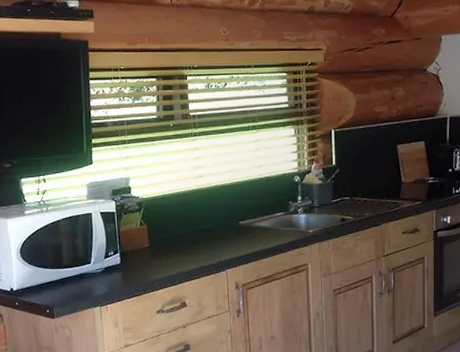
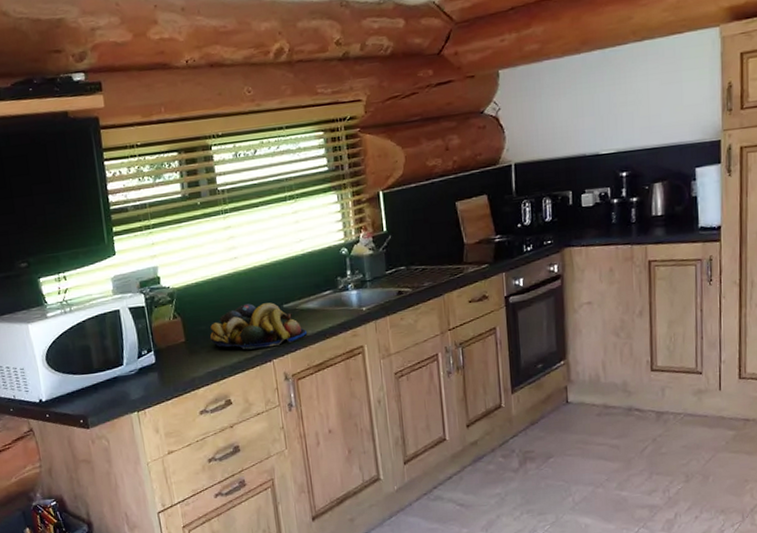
fruit bowl: none [172,218,259,259] -> present [210,302,308,350]

